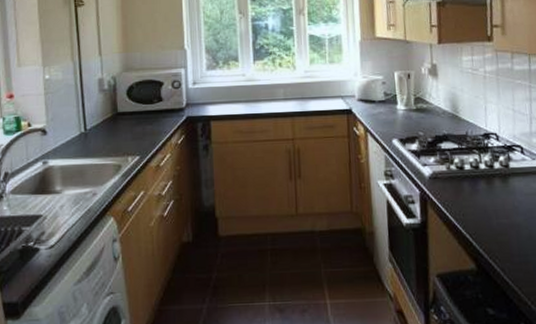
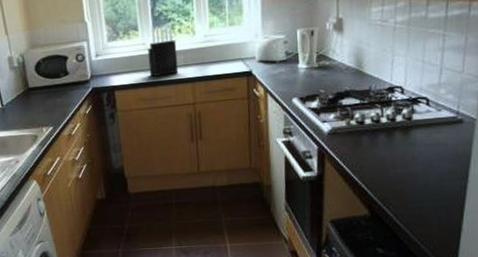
knife block: none [247,57,278,109] -> present [147,24,179,76]

